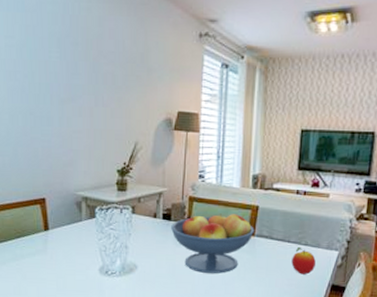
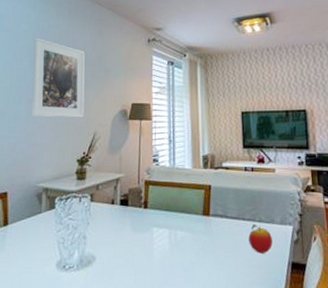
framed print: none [63,22,124,124] -> present [31,37,85,118]
fruit bowl: present [171,213,254,274] -> none [129,194,209,260]

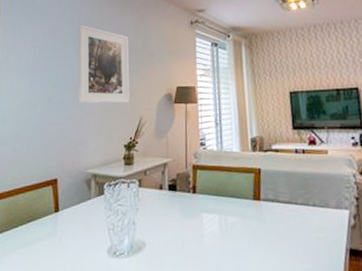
apple: present [248,224,273,254] -> none [302,208,328,240]

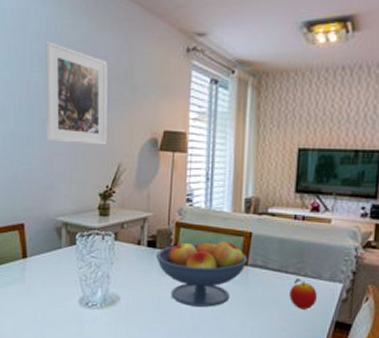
fruit bowl: none [177,178,260,246] -> present [156,240,247,307]
apple: none [302,208,328,240] -> present [289,278,317,310]

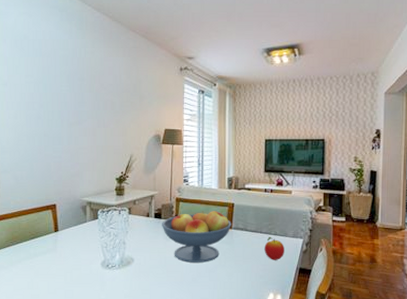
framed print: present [45,40,107,145] -> none [72,63,121,141]

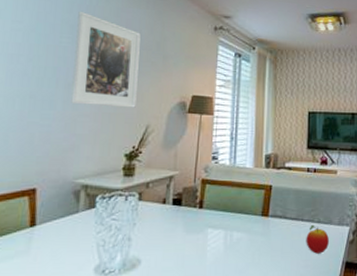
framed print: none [72,63,121,141] -> present [71,11,141,108]
fruit bowl: present [162,211,231,263] -> none [181,195,268,262]

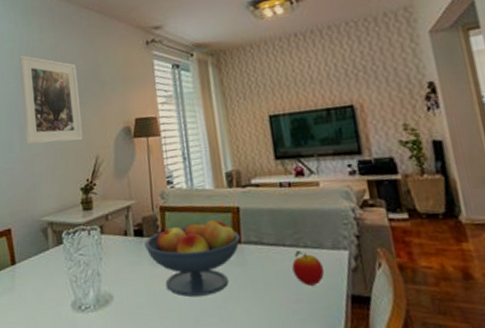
fruit bowl: none [181,195,268,262] -> present [145,219,240,297]

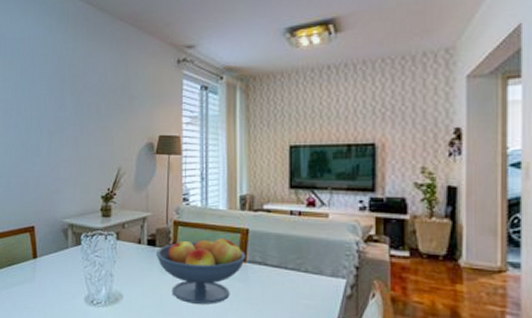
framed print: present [19,54,83,145] -> none [52,62,107,152]
apple: present [292,250,324,286] -> none [291,274,319,307]

